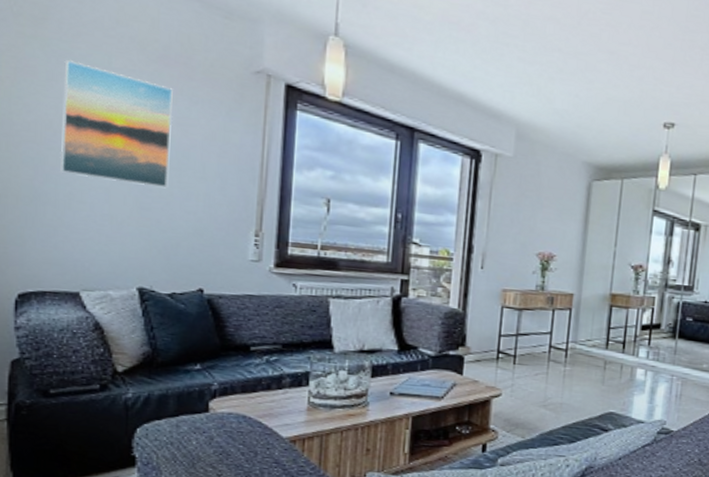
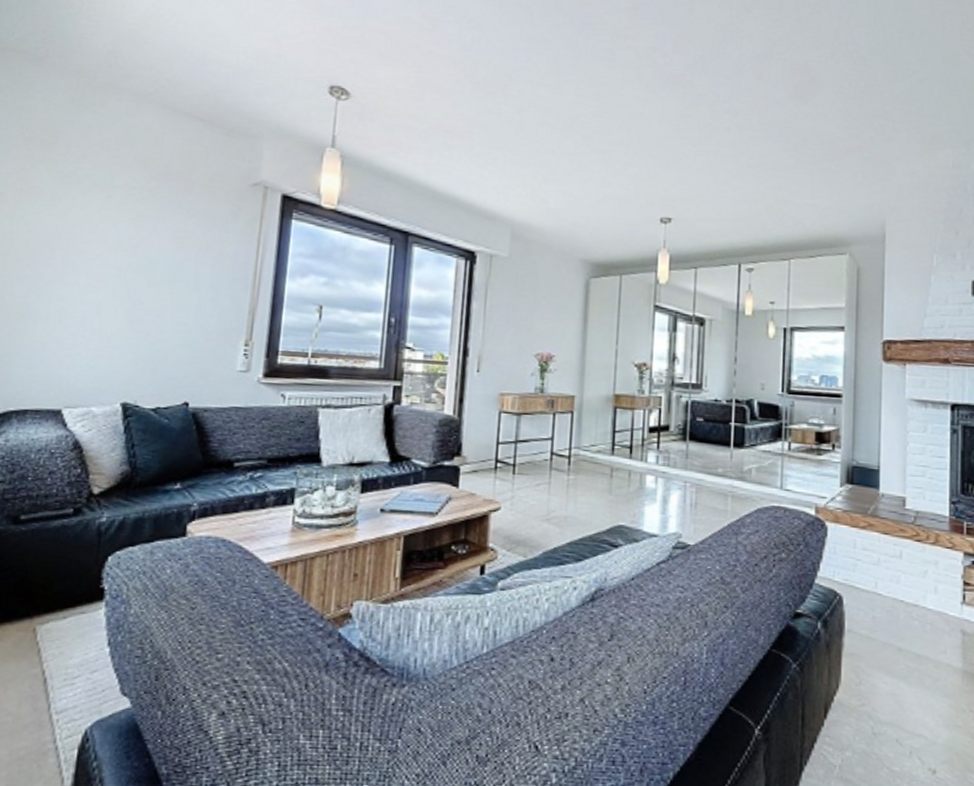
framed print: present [60,60,173,189] -> none [54,180,172,301]

